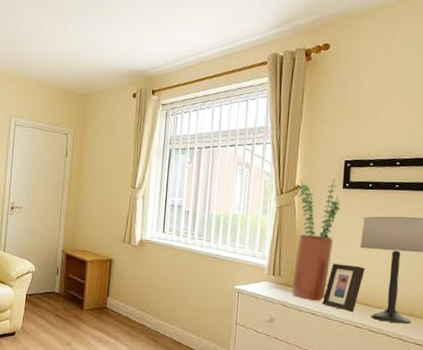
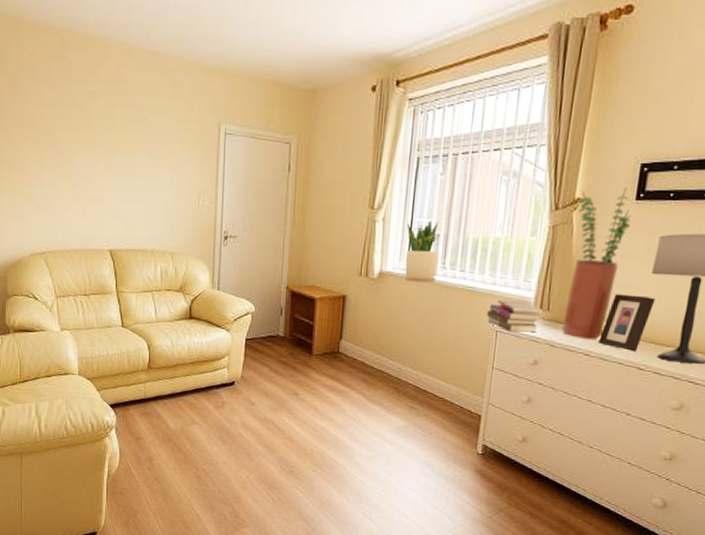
planter: none [161,198,189,251] -> present [404,219,439,283]
books: none [229,266,276,294] -> present [486,300,543,333]

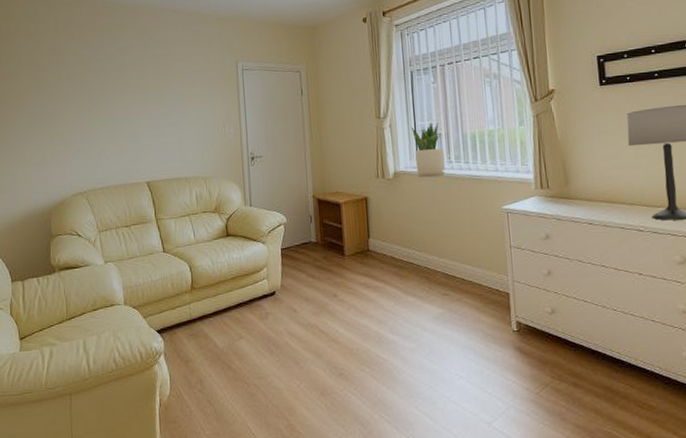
books: present [486,300,543,333] -> none [495,182,544,212]
vase: present [561,188,631,340] -> none [553,77,600,210]
picture frame: present [598,294,656,353] -> none [598,165,638,217]

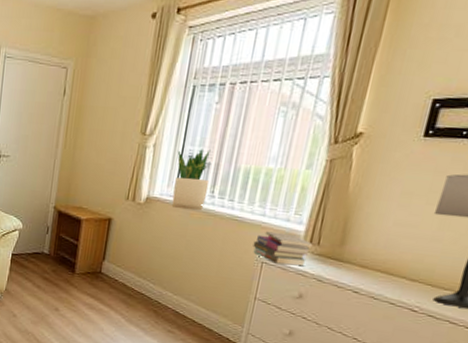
books: none [495,182,544,212] -> present [253,231,313,267]

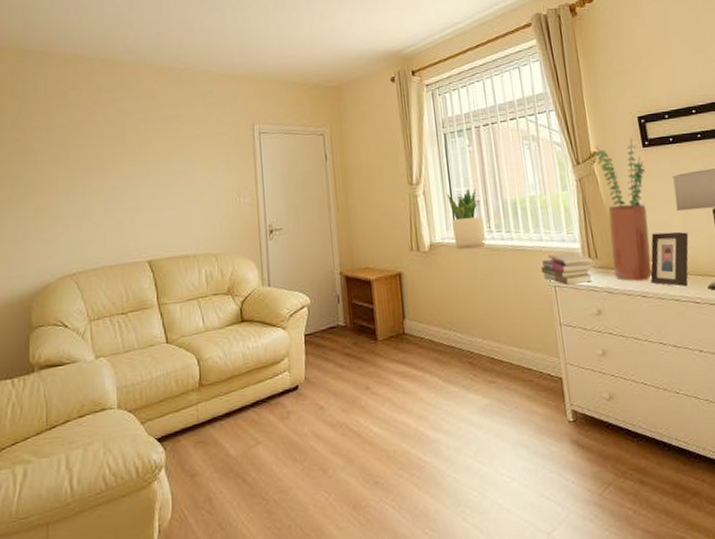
vase: none [331,123,417,278] -> present [595,138,653,282]
picture frame: none [370,232,437,294] -> present [650,231,689,287]

